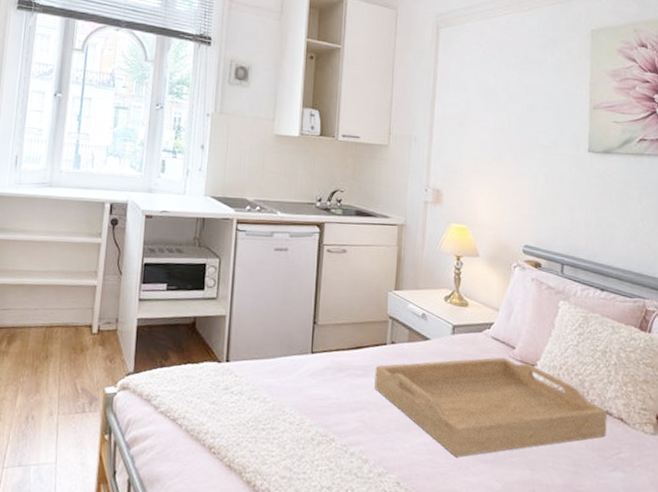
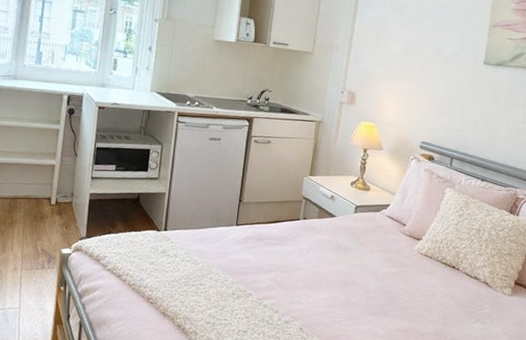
serving tray: present [375,357,607,457] -> none [287,232,475,310]

